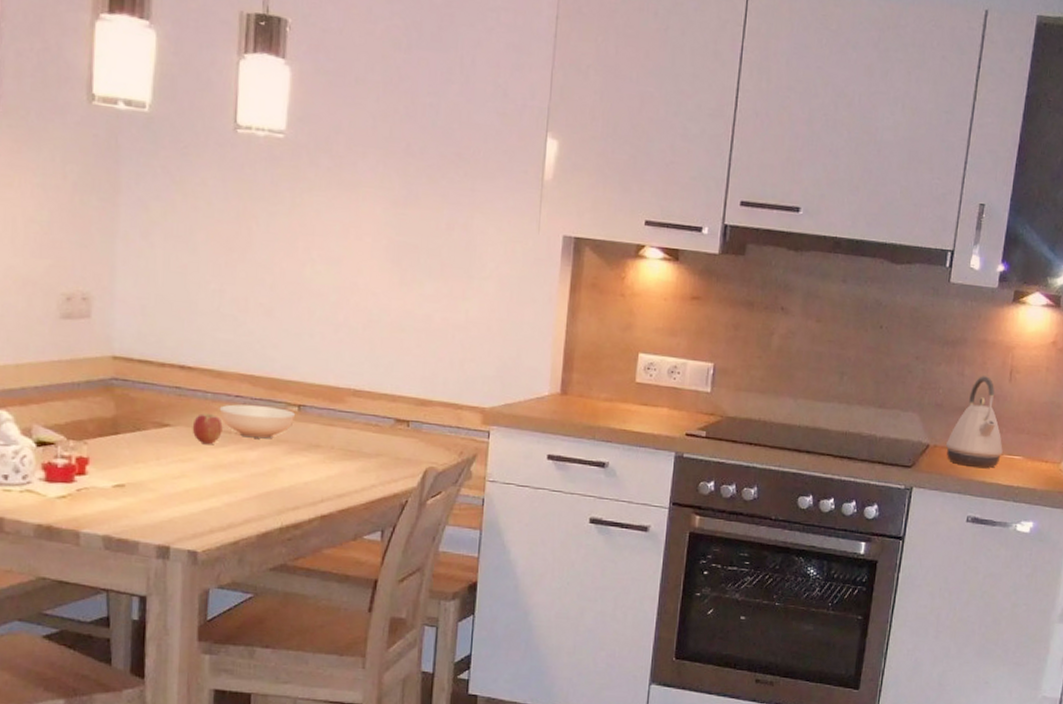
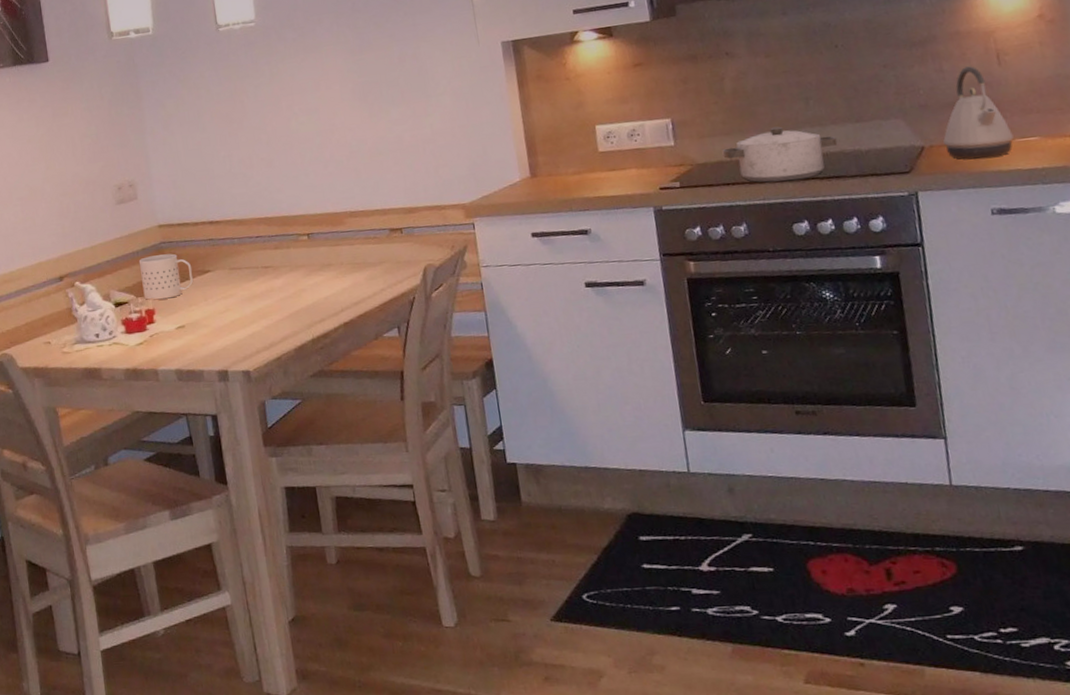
mug: none [77,392,148,449] -> present [138,253,194,301]
fruit: present [192,412,223,444] -> none [227,254,252,281]
bowl: present [219,404,296,439] -> none [245,239,307,269]
cooking pot: none [753,395,858,454] -> present [722,126,838,183]

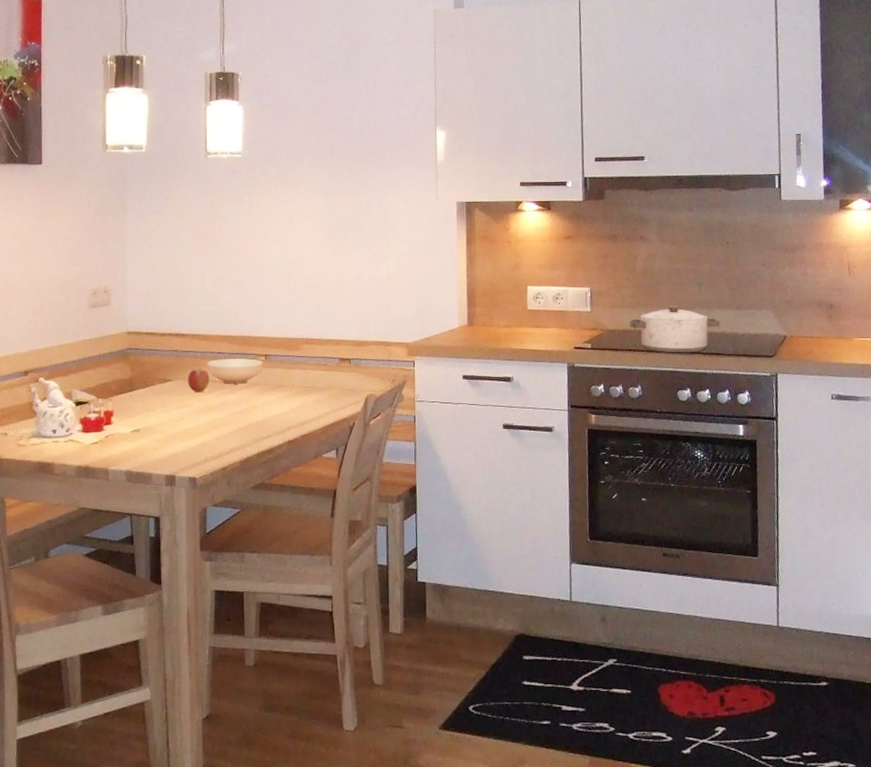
mug: present [138,253,194,301] -> none [104,360,154,403]
fruit: none [227,254,252,281] -> present [187,368,210,392]
bowl: none [245,239,307,269] -> present [206,358,264,384]
kettle: present [942,66,1014,160] -> none [800,273,854,352]

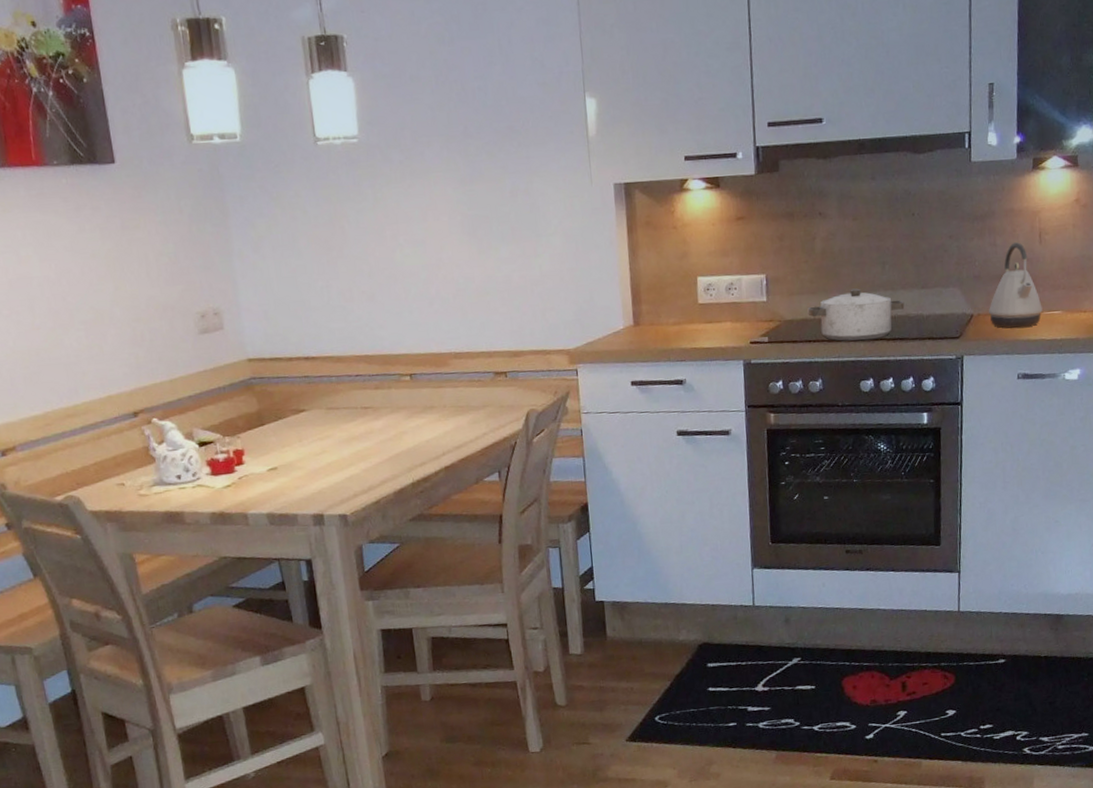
fruit: present [187,368,210,392] -> none [324,394,350,421]
bowl: present [206,358,264,384] -> none [343,379,409,410]
kettle: none [800,273,854,352] -> present [988,242,1043,328]

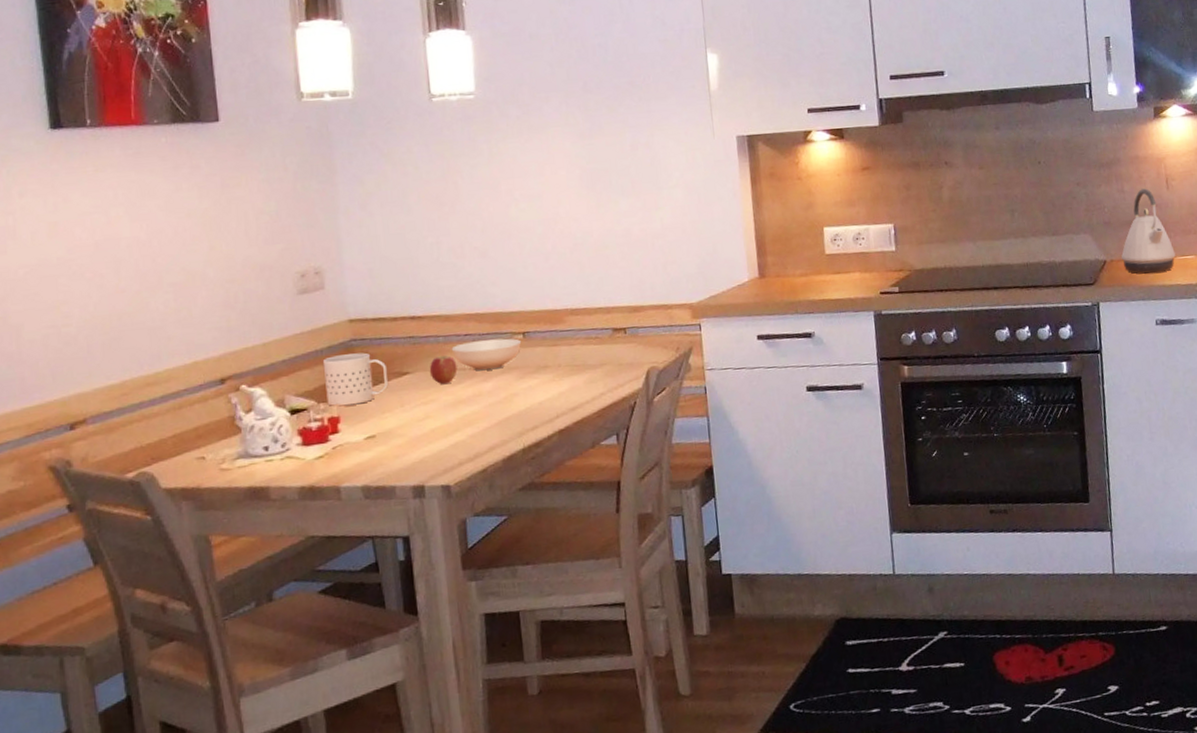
mug: none [225,390,288,441] -> present [322,352,389,407]
fruit: none [324,394,350,421] -> present [429,354,458,384]
bowl: none [343,379,409,410] -> present [451,338,522,371]
cooking pot: present [807,288,905,341] -> none [937,236,1036,290]

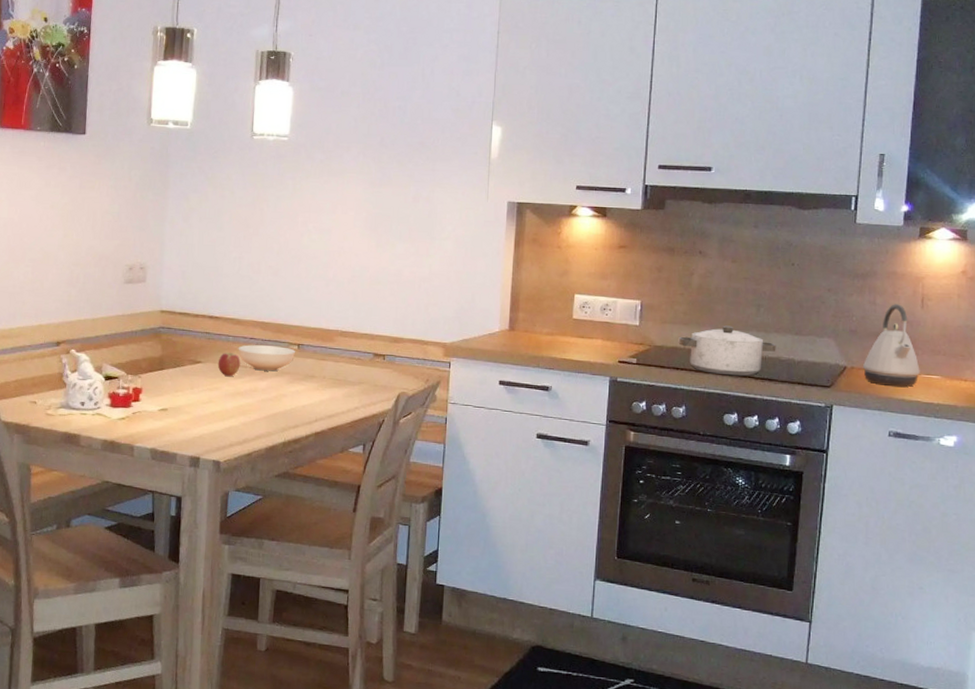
mug: present [322,352,389,407] -> none [134,338,185,381]
cooking pot: none [937,236,1036,290] -> present [678,325,776,376]

